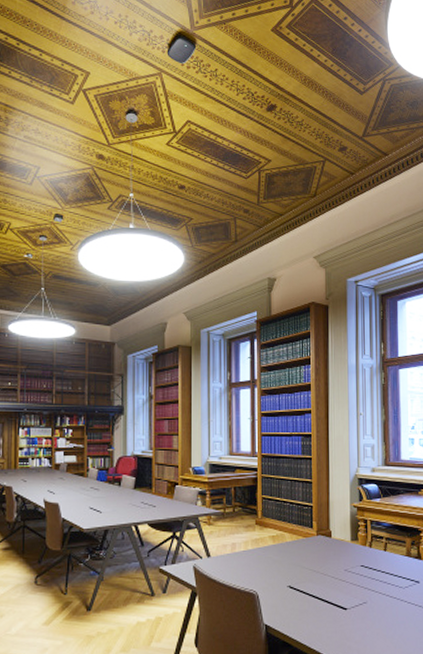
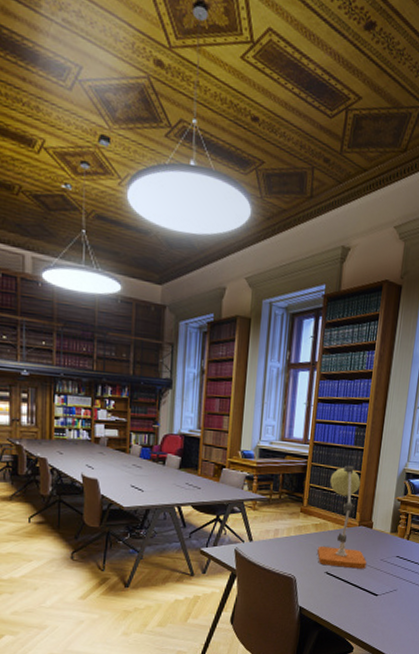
desk lamp: none [278,474,331,581] -> present [317,465,367,569]

